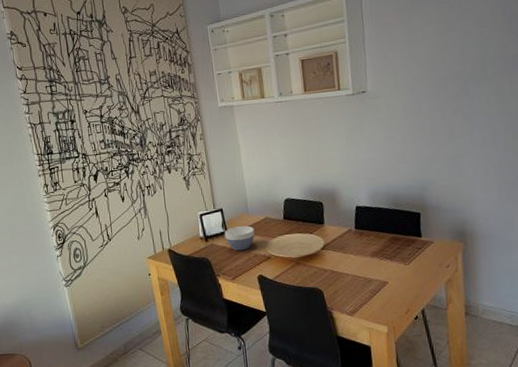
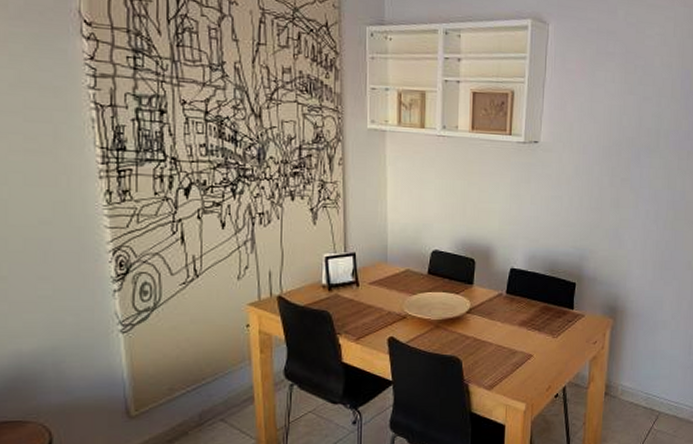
bowl: present [224,226,255,251] -> none [353,277,391,306]

